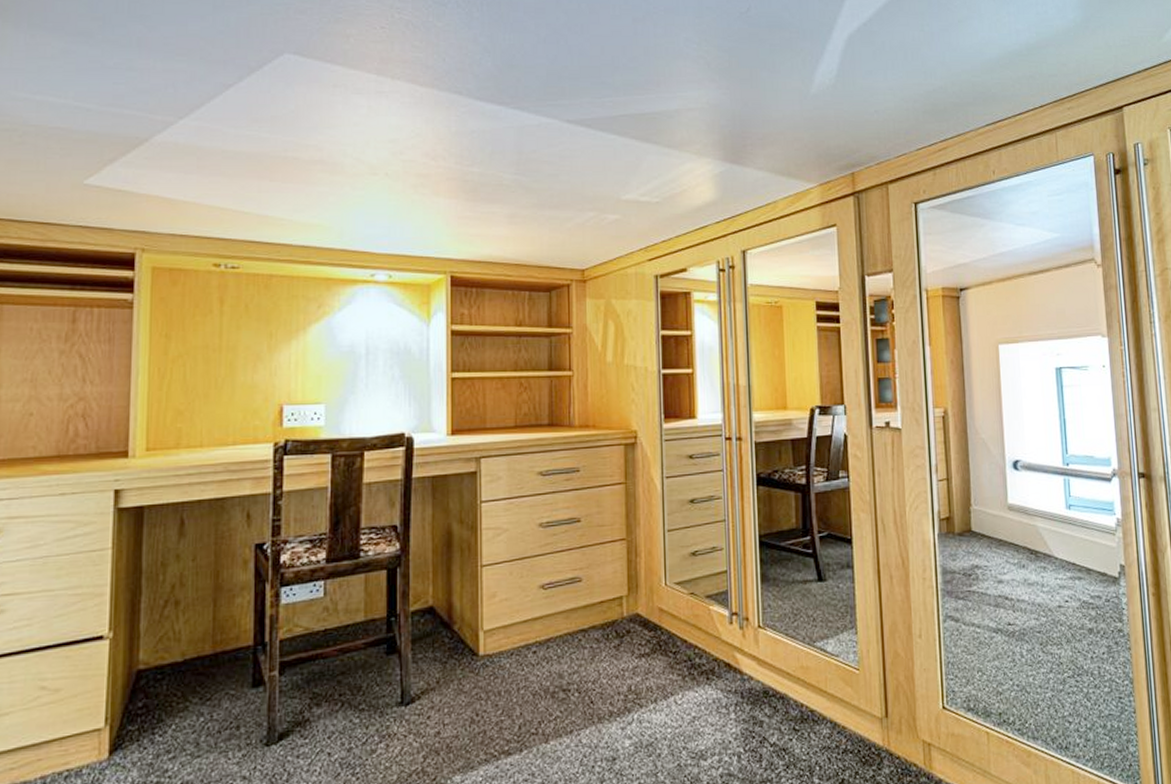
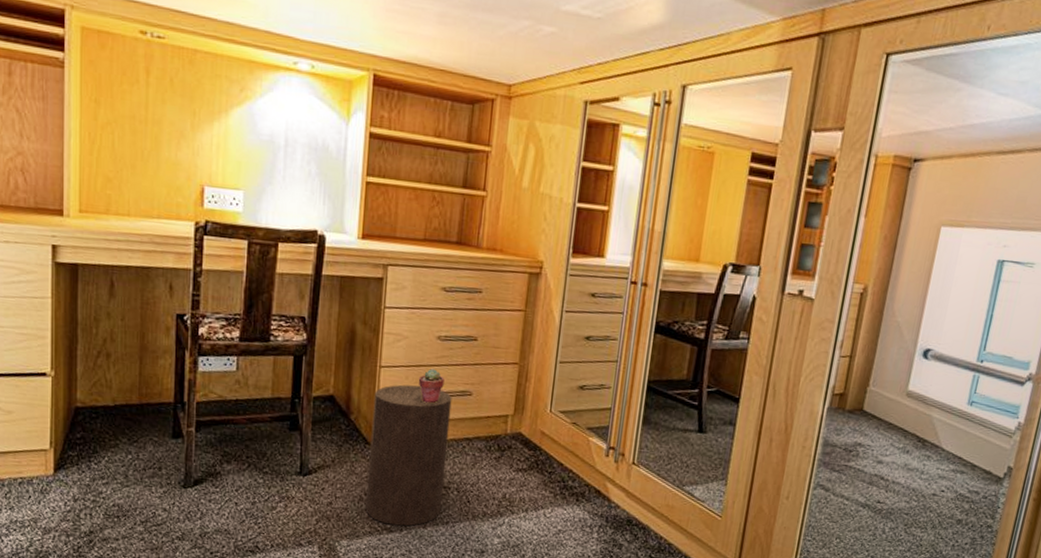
stool: none [477,580,563,747] -> present [365,384,452,526]
potted succulent: none [523,559,551,598] -> present [418,369,444,404]

